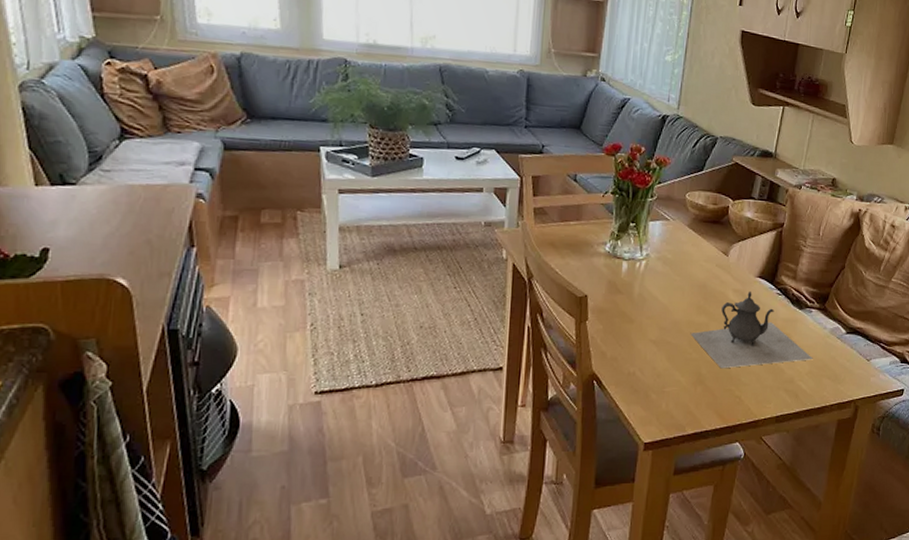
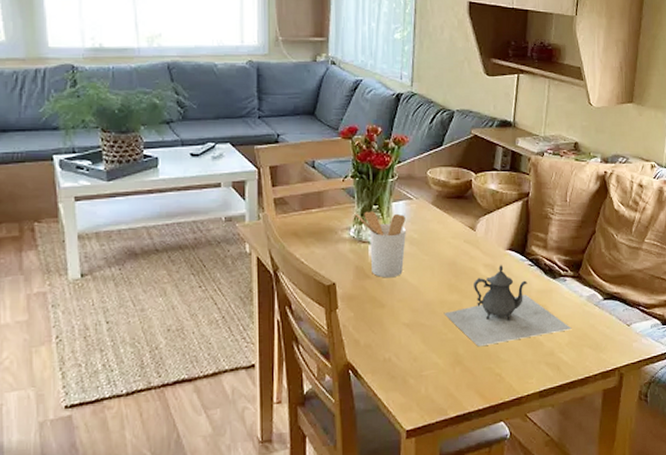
utensil holder: none [612,228,661,295] -> present [355,211,406,278]

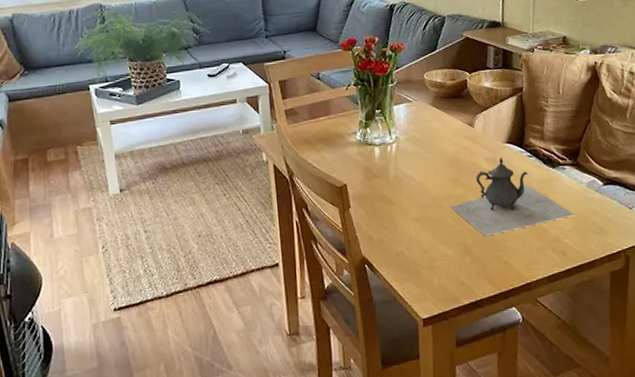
utensil holder: present [355,211,406,278] -> none [360,115,409,177]

